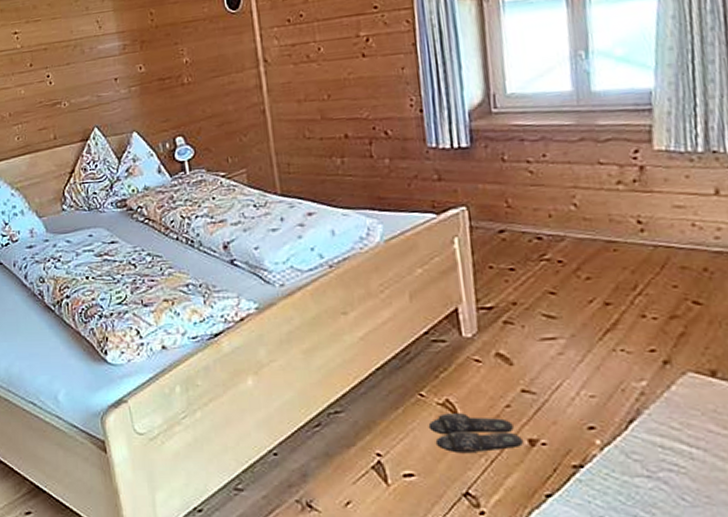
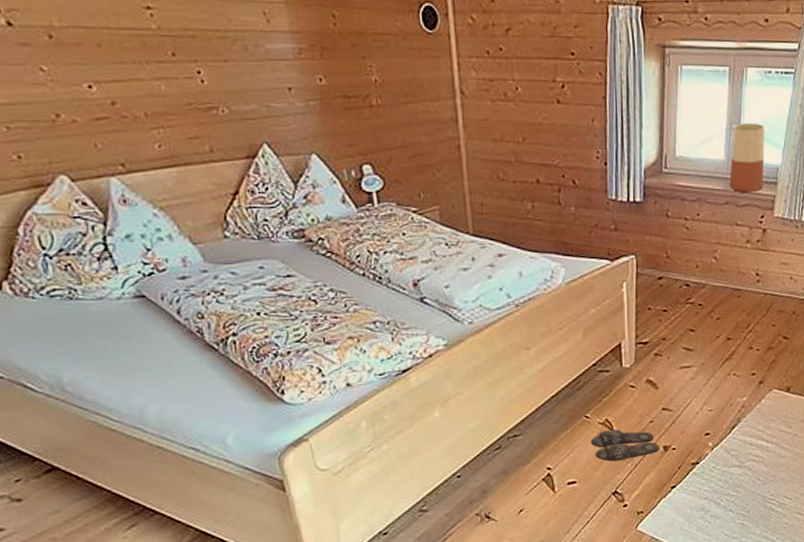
vase: none [579,44,633,126] -> present [729,122,765,193]

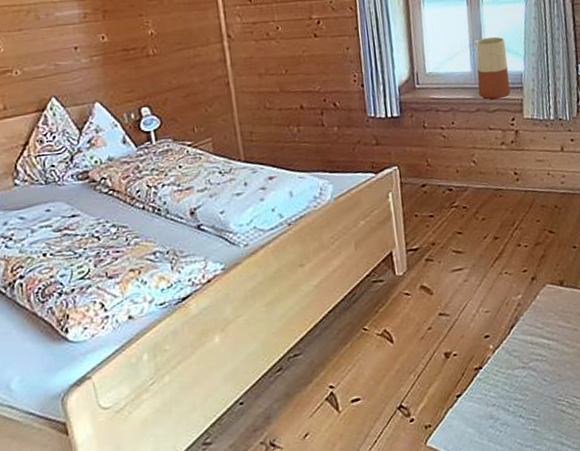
slippers: present [590,429,659,462] -> none [370,339,440,374]

